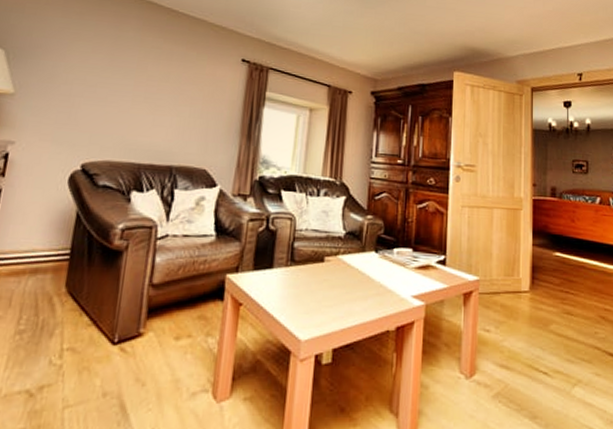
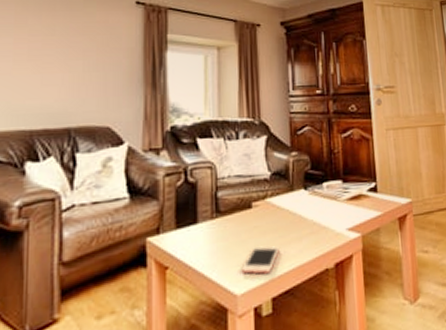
cell phone: none [307,298,345,325] -> present [241,245,279,274]

